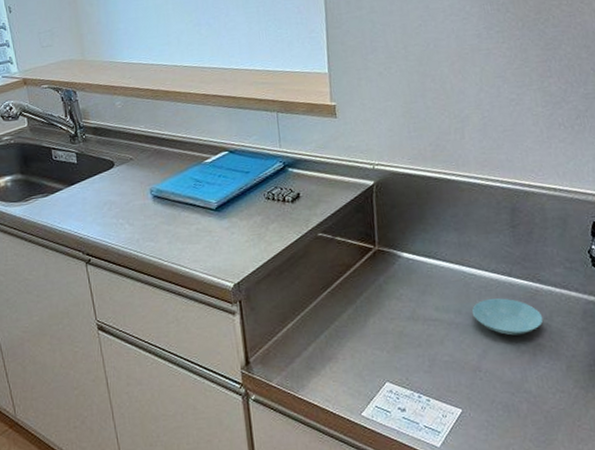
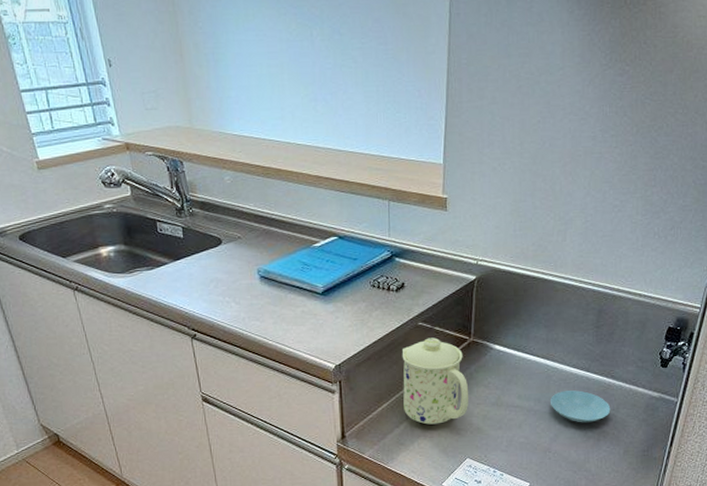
mug: none [302,248,382,345] -> present [401,337,469,425]

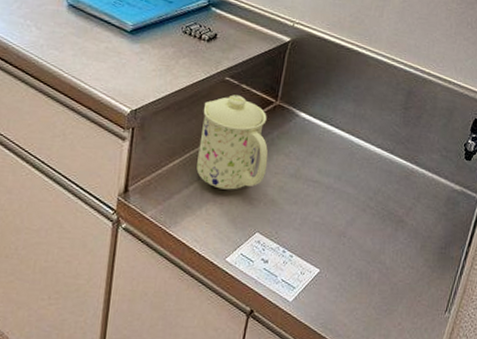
saucer: present [549,390,611,423] -> none [350,171,412,210]

